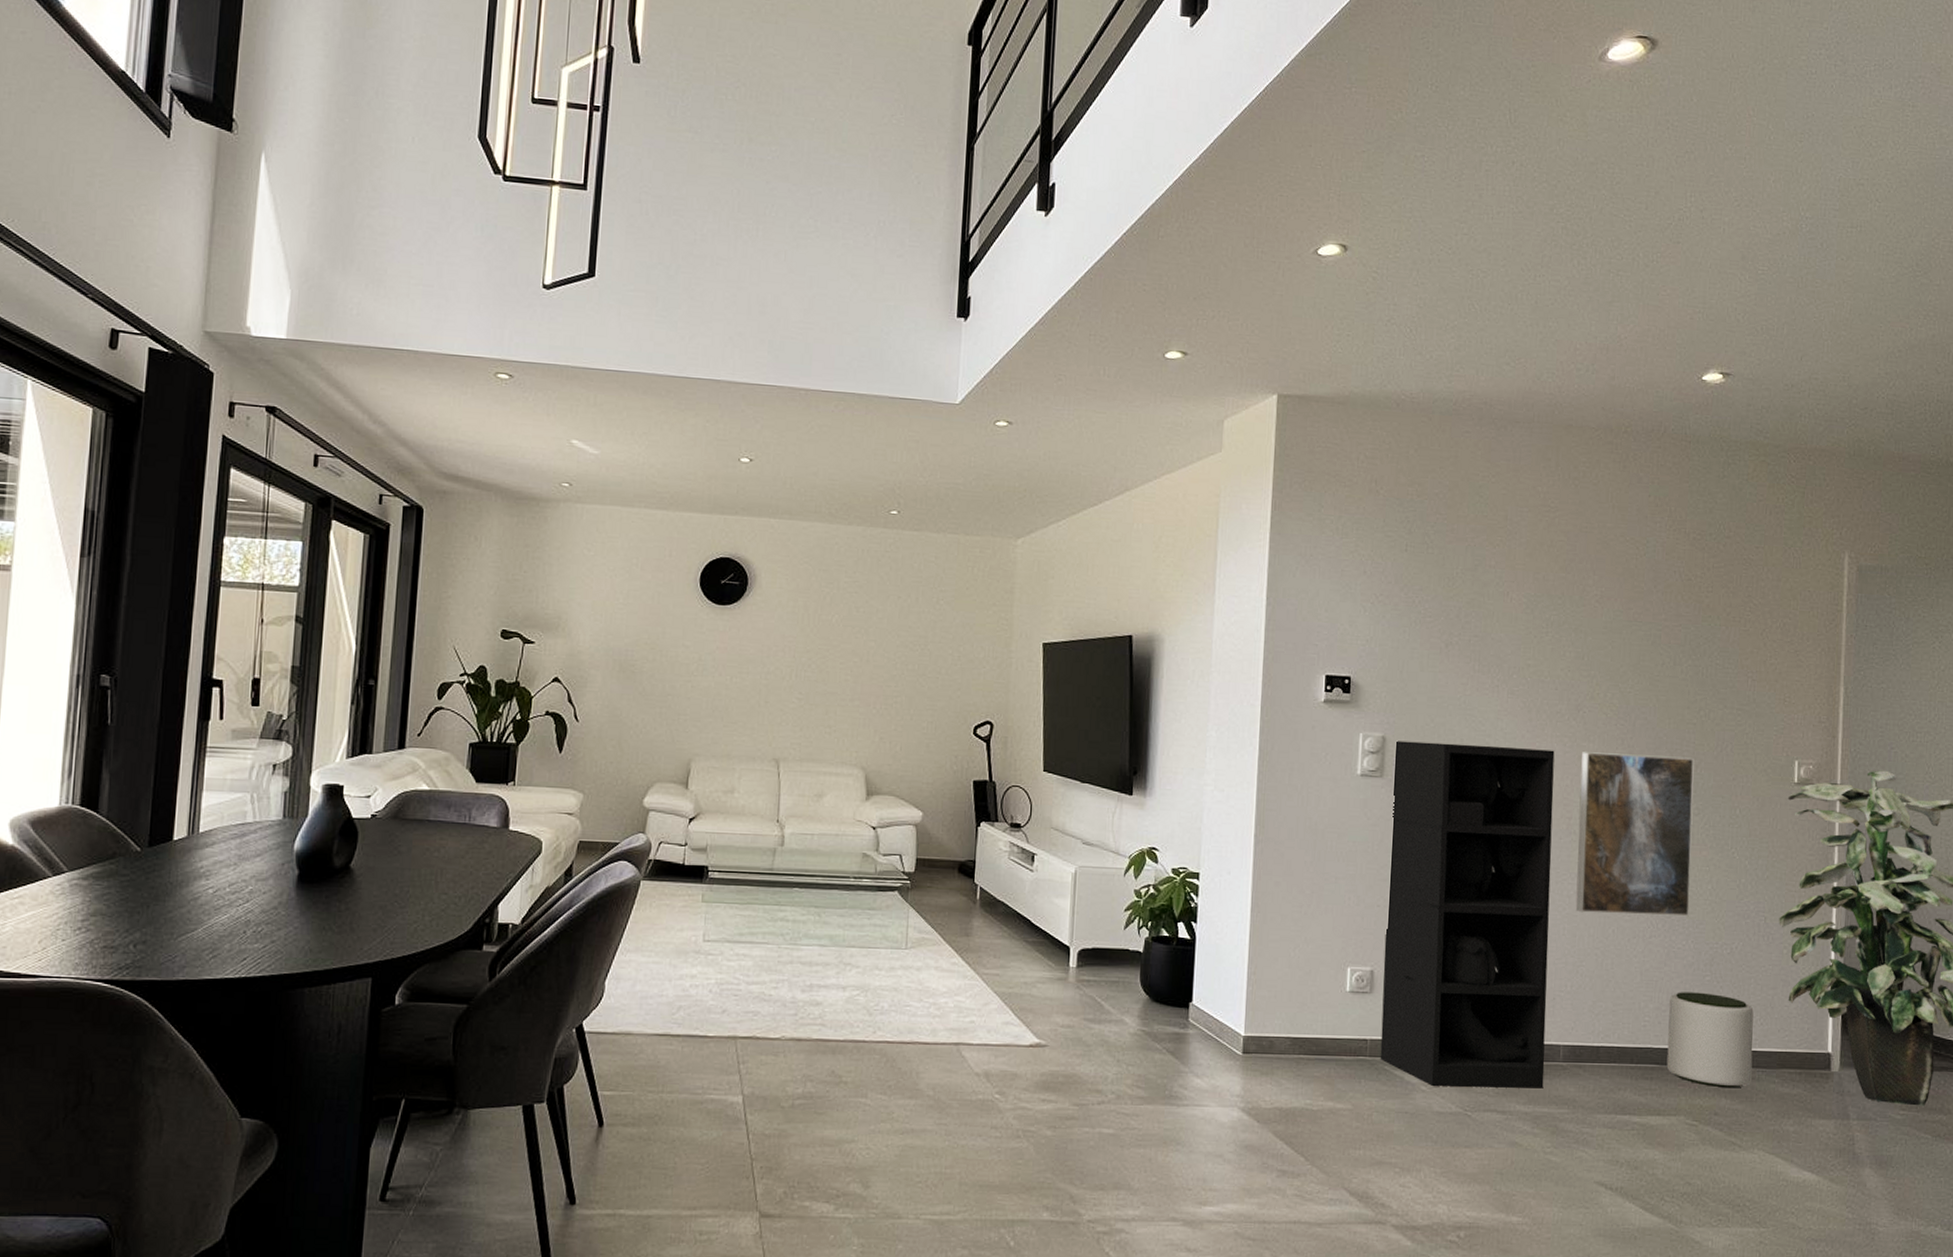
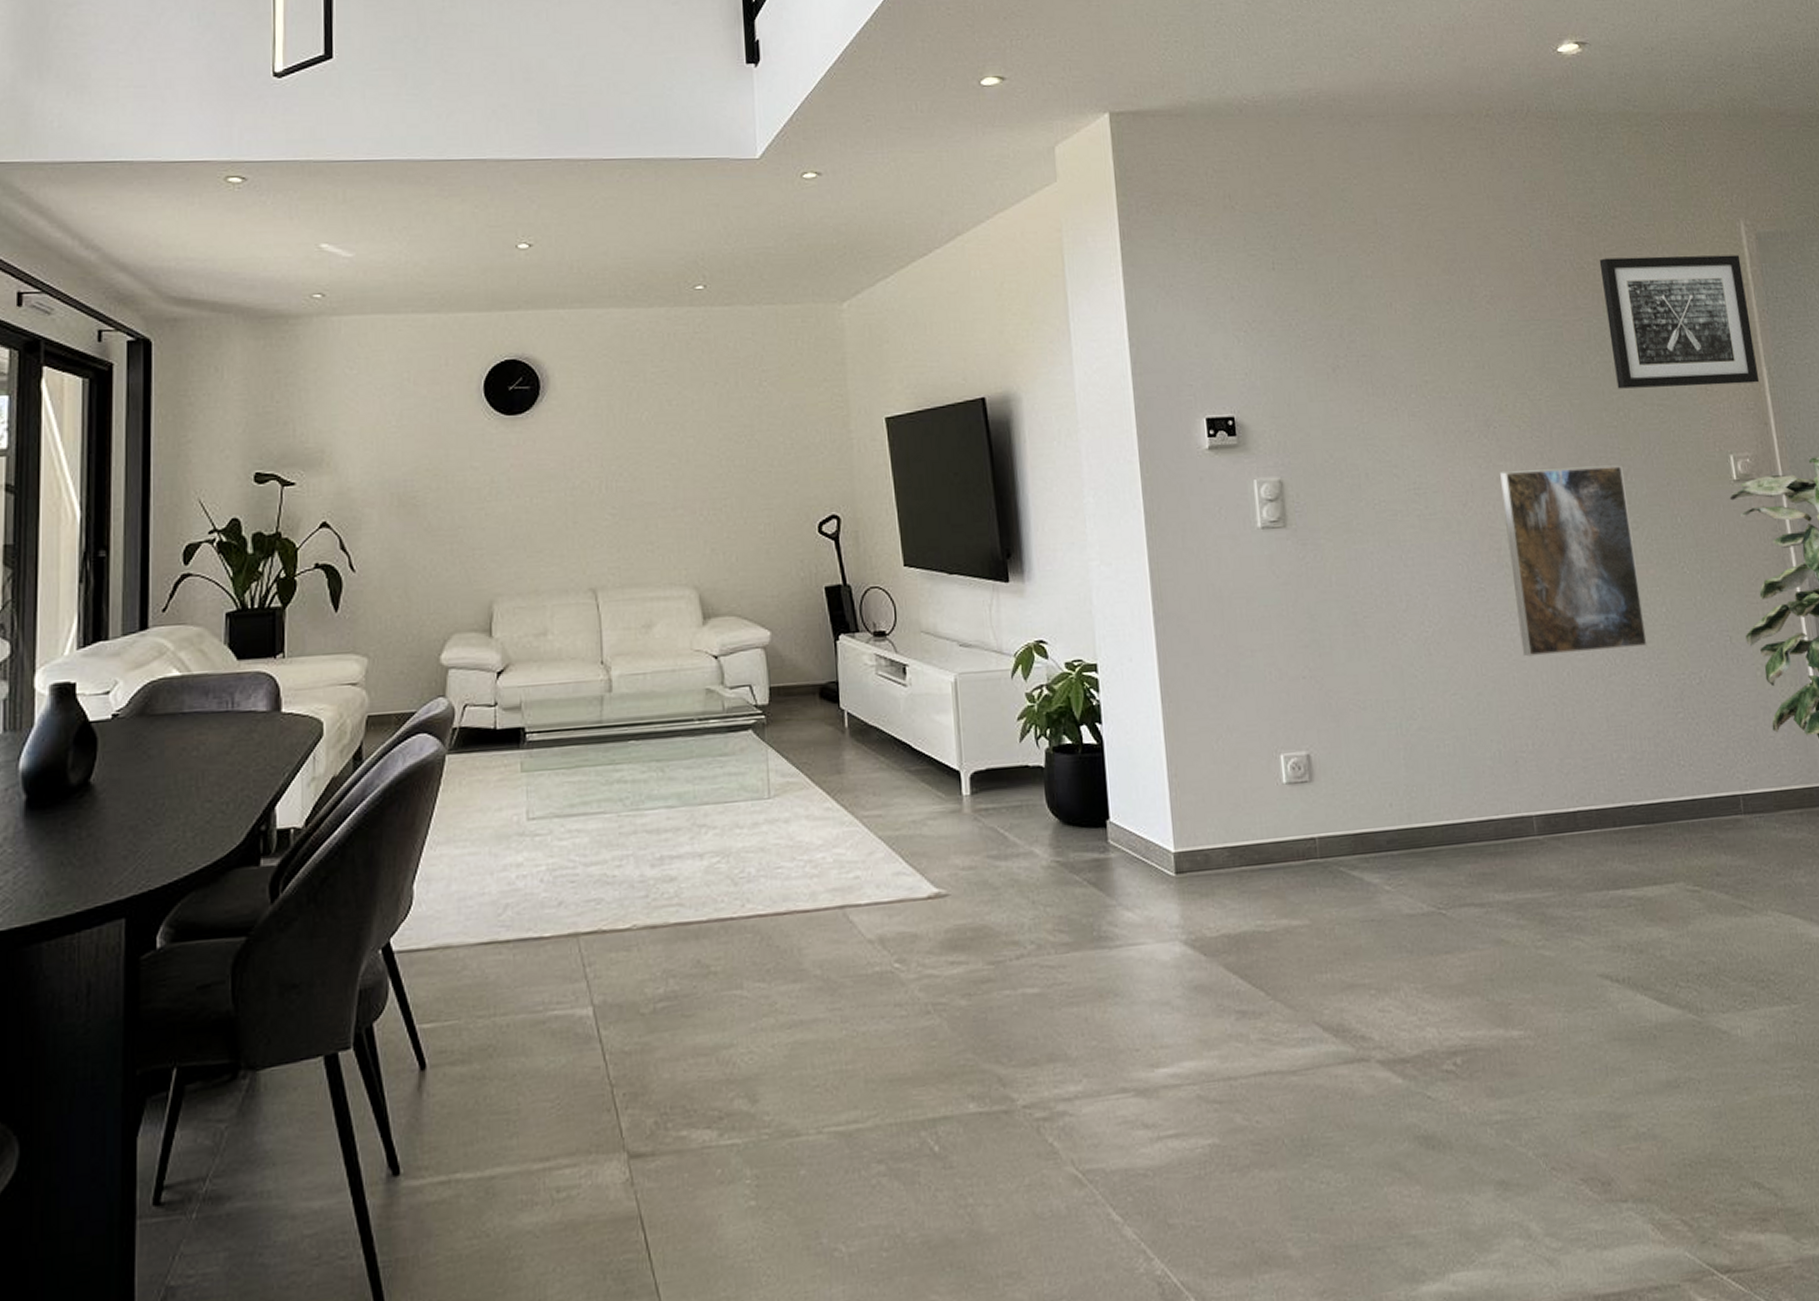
shelving unit: present [1380,741,1555,1089] -> none [1295,474,1522,884]
plant pot: present [1666,992,1754,1088] -> none [1642,732,1750,842]
wall art: none [1703,573,1839,700] -> present [1599,255,1760,389]

